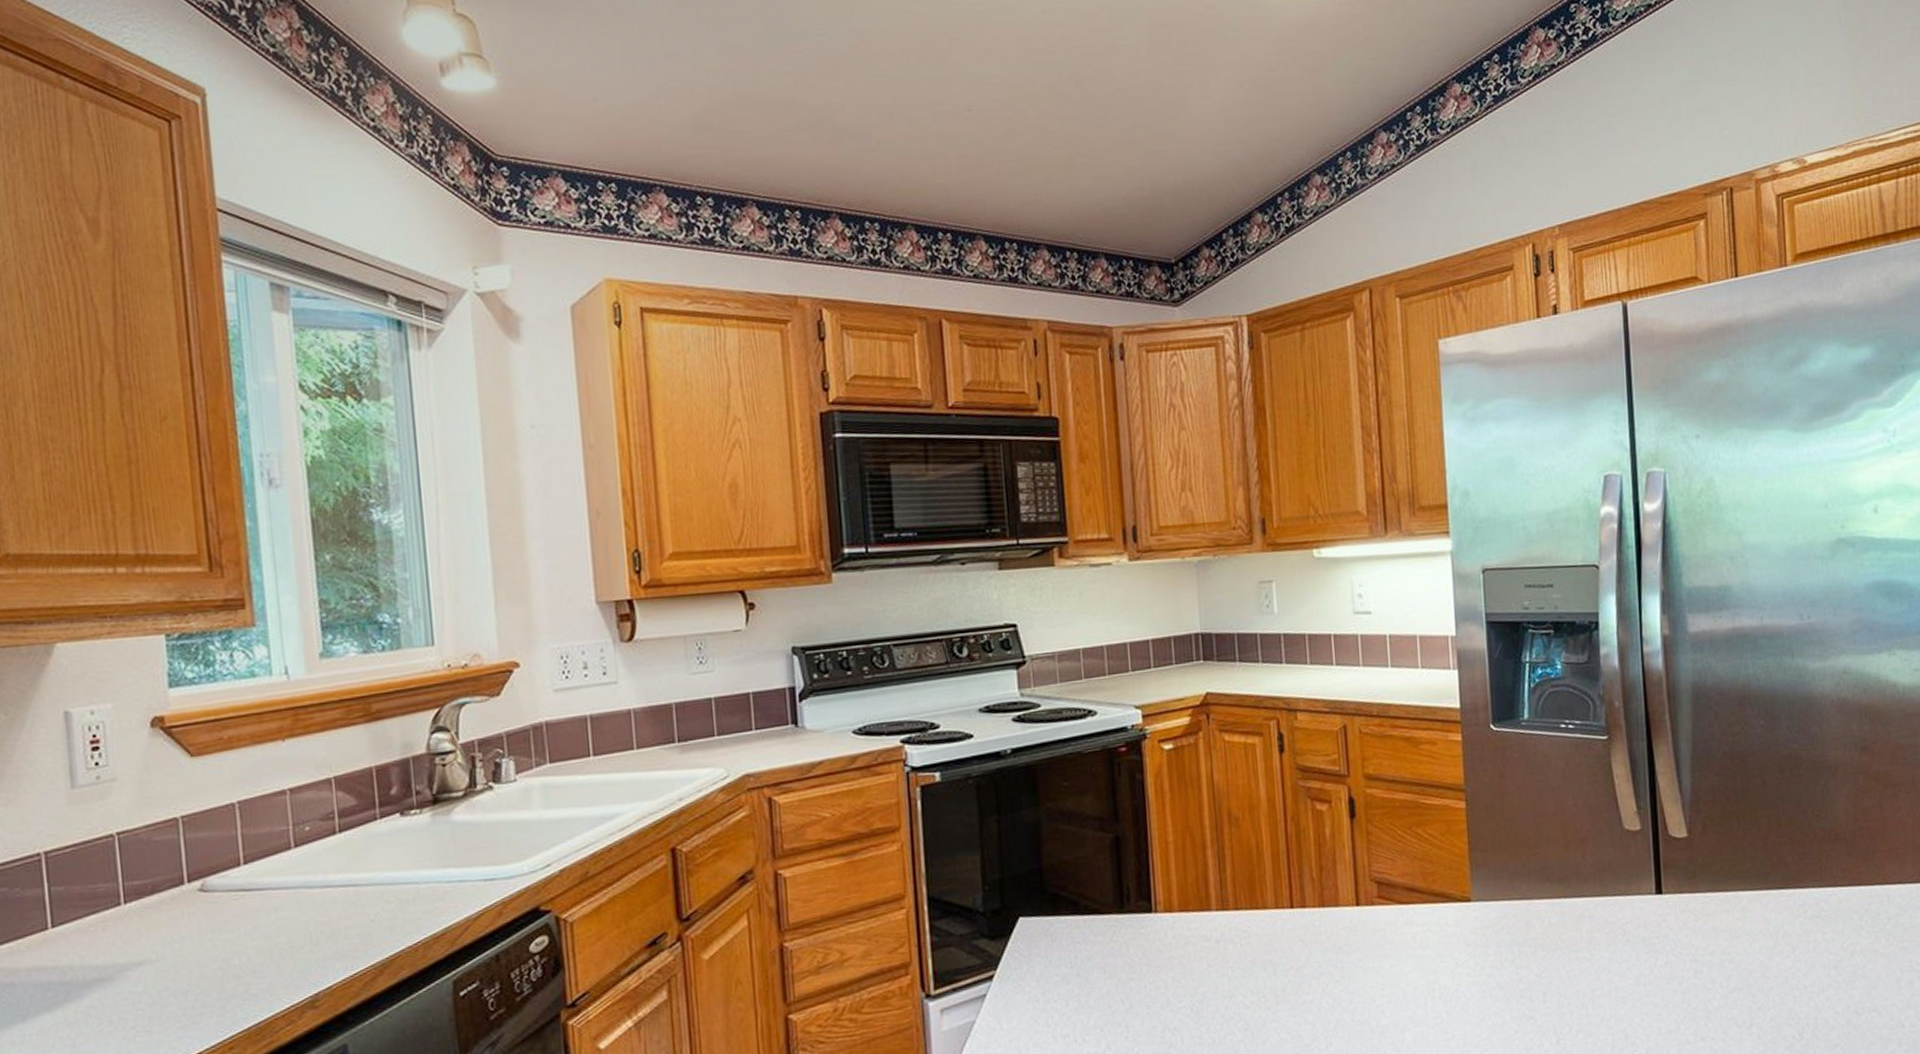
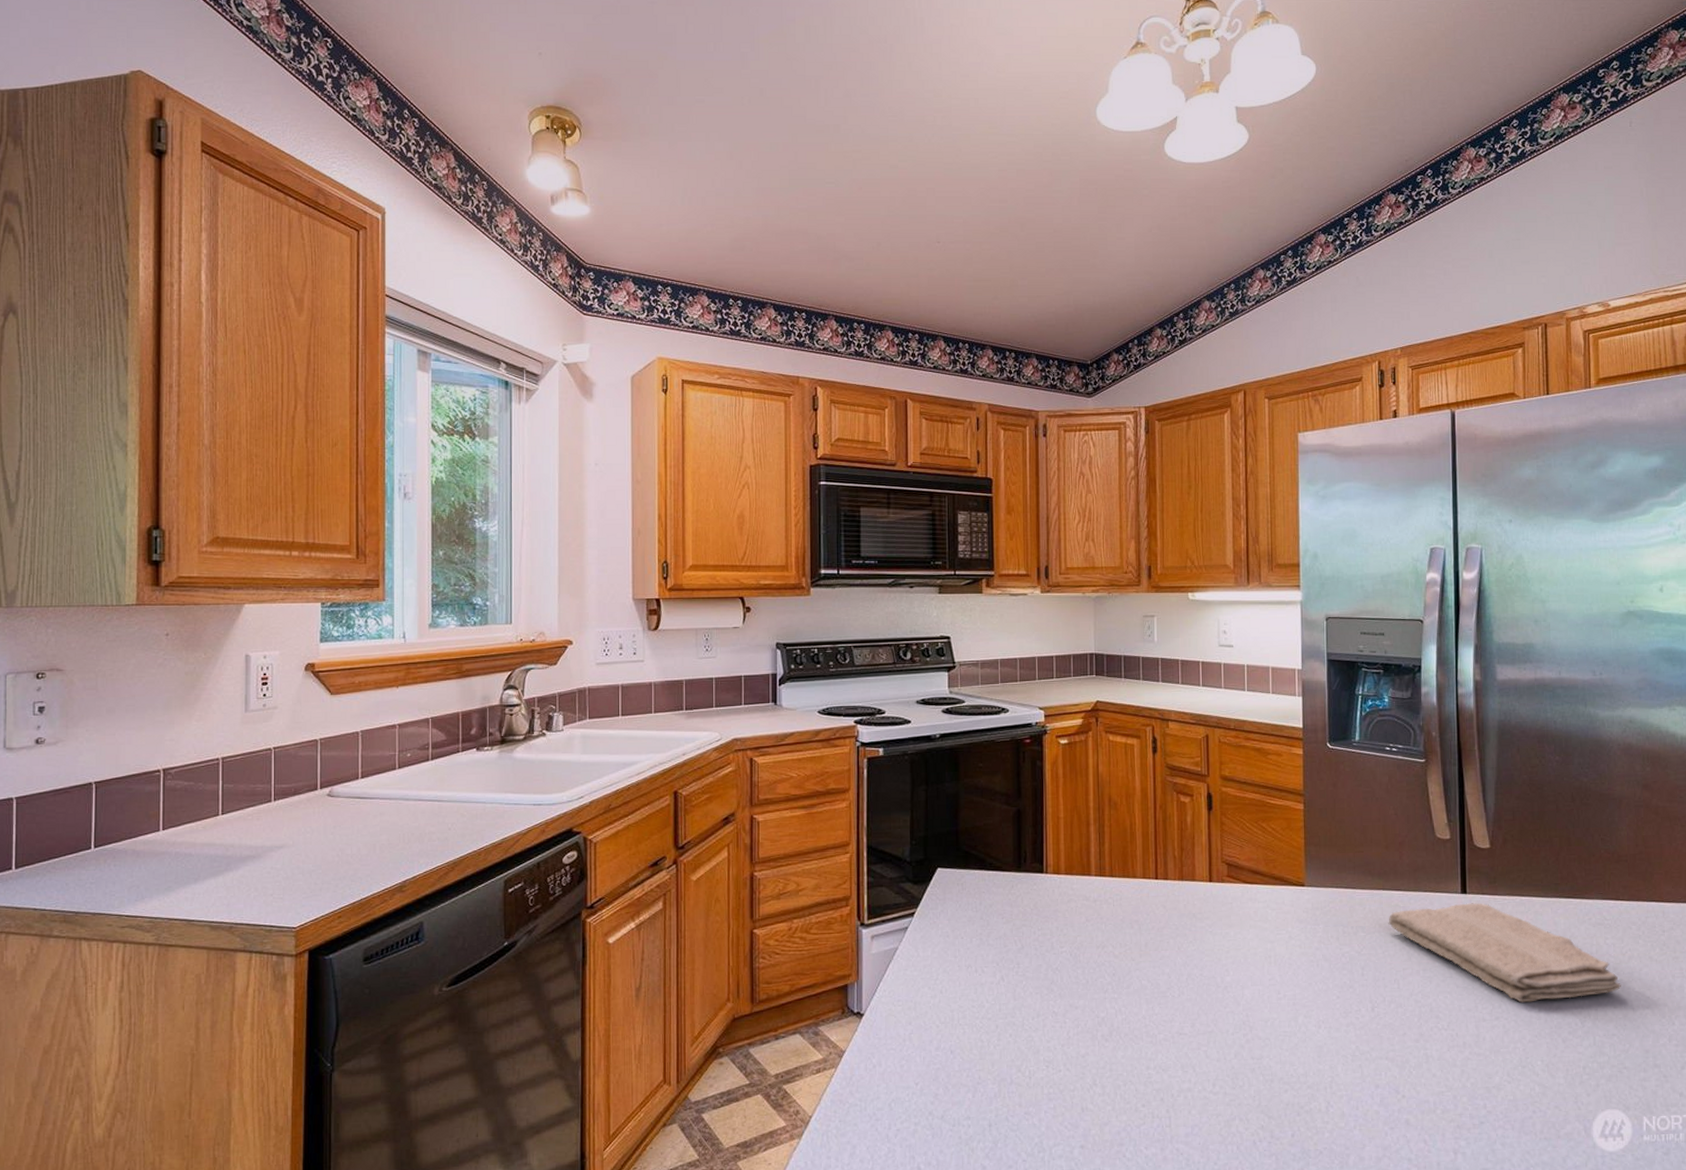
washcloth: none [1572,903,1843,1018] -> present [1388,903,1621,1003]

